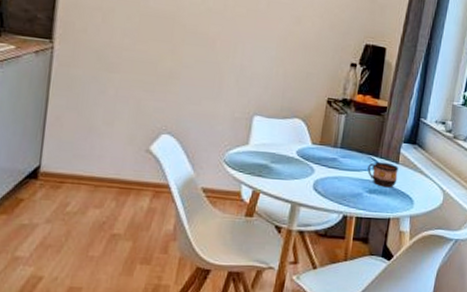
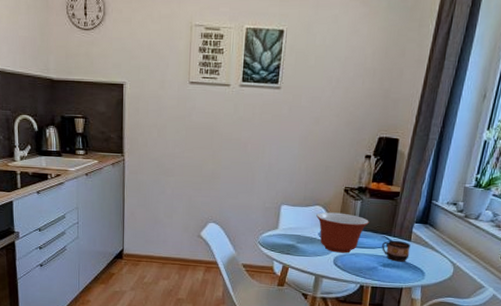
mixing bowl: none [294,126,354,176] -> present [316,212,369,253]

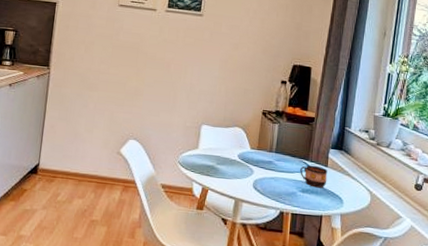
mixing bowl: present [316,212,369,253] -> none [236,134,287,177]

